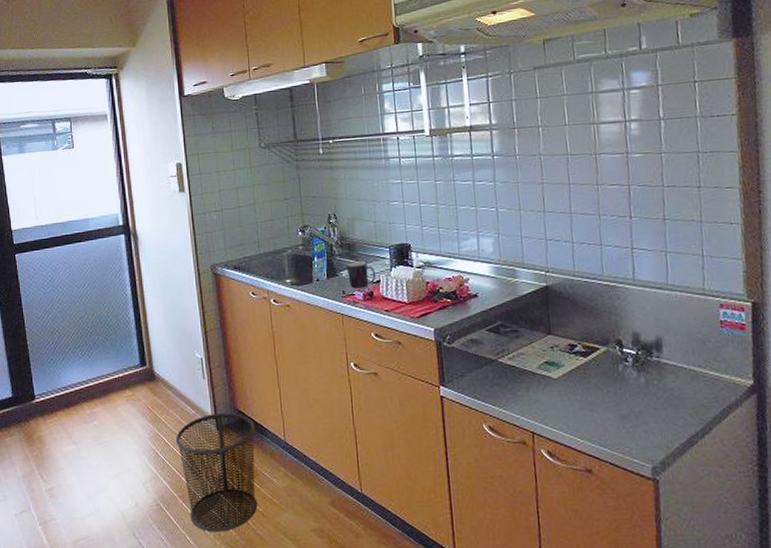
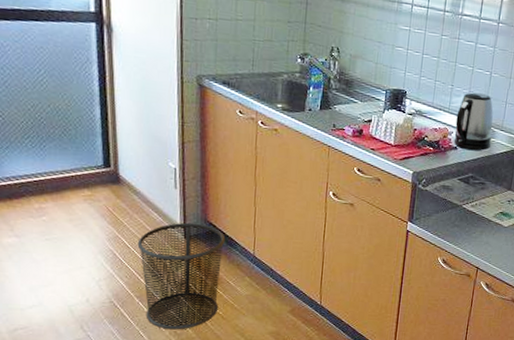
mug: present [346,261,376,291] -> none [340,97,369,127]
kettle: none [469,231,515,296] -> present [453,92,494,151]

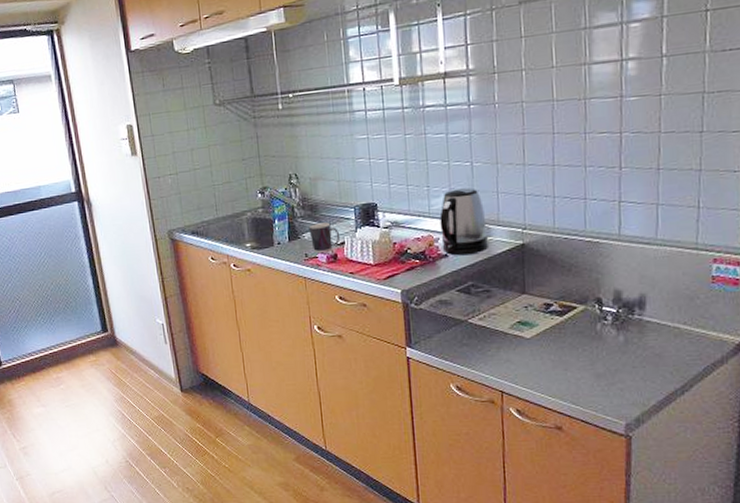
trash can: present [137,222,226,330] -> none [141,375,224,486]
mug: none [340,97,369,127] -> present [308,222,340,254]

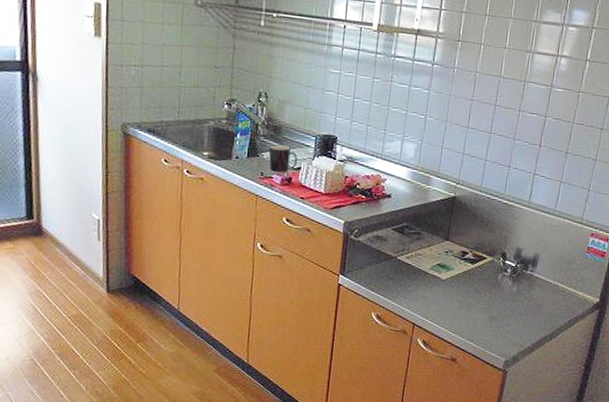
kettle: present [439,187,488,256] -> none [387,136,429,199]

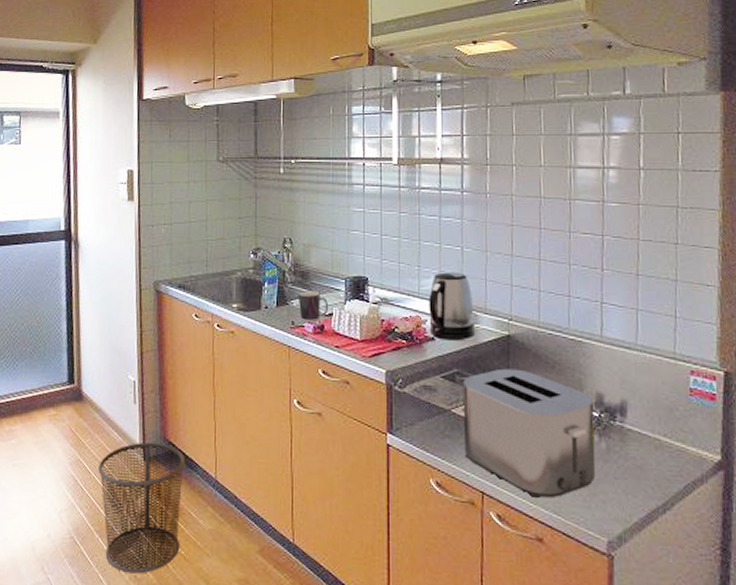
trash can: none [59,276,149,390] -> present [98,442,186,574]
kettle: none [387,136,429,199] -> present [429,271,475,341]
toaster: none [404,224,514,329] -> present [463,368,596,499]

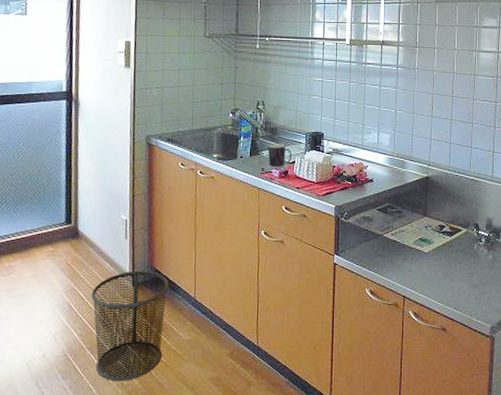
kettle: present [429,271,475,341] -> none [369,128,403,182]
toaster: present [463,368,596,499] -> none [393,202,486,299]

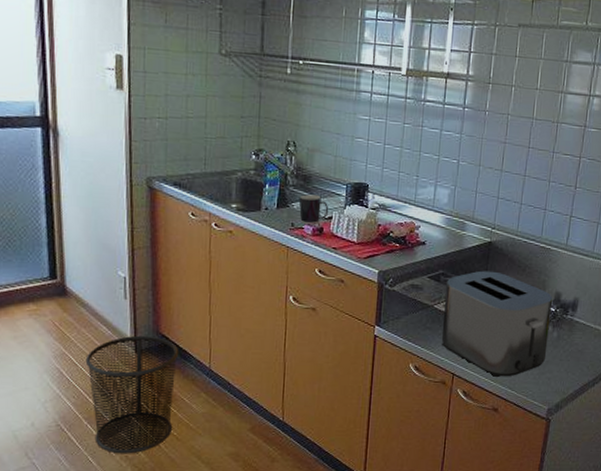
toaster: none [393,202,486,299] -> present [442,270,553,378]

